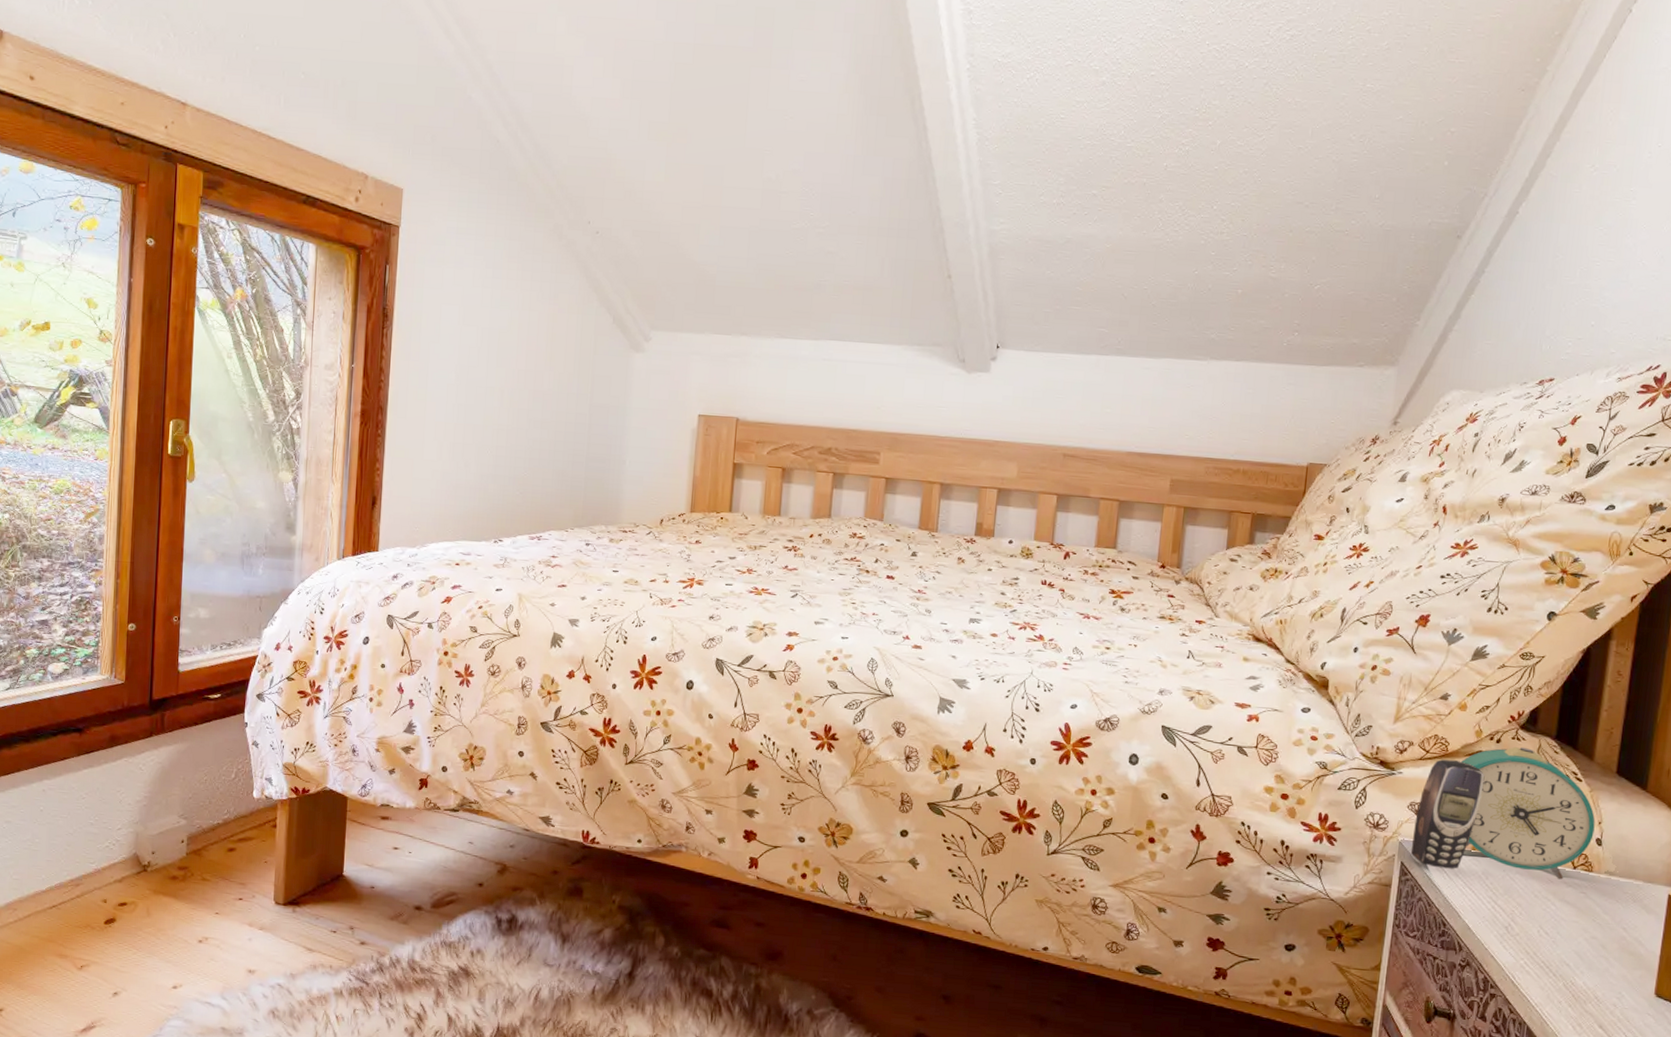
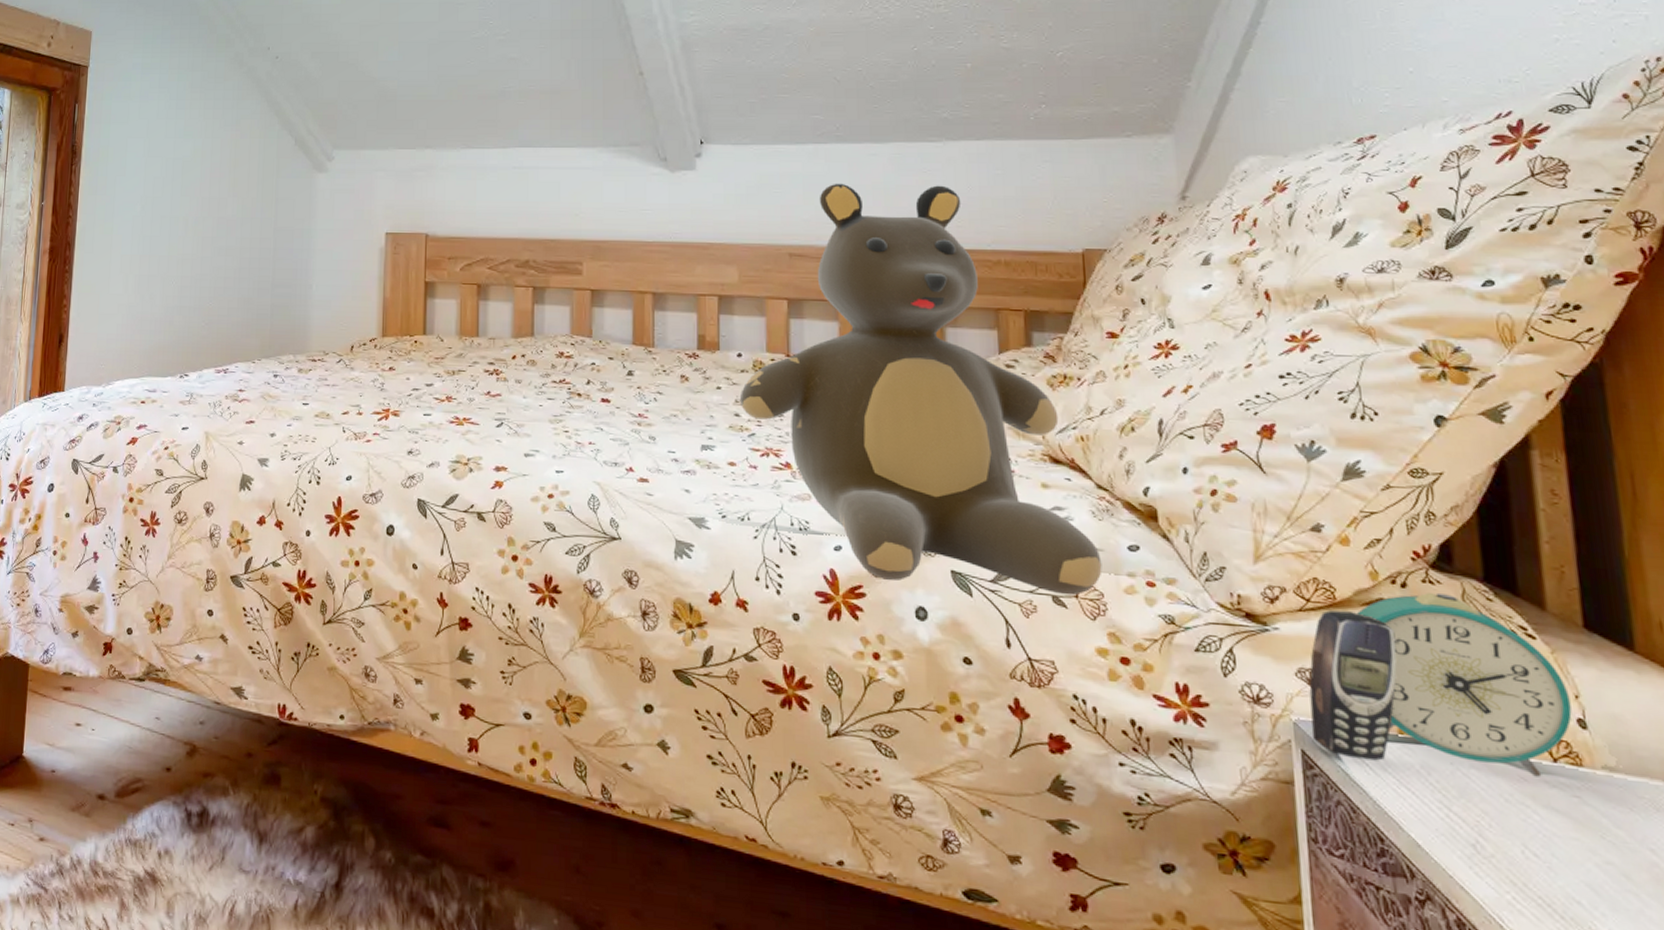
teddy bear: none [1006,392,1280,747] -> present [739,183,1102,596]

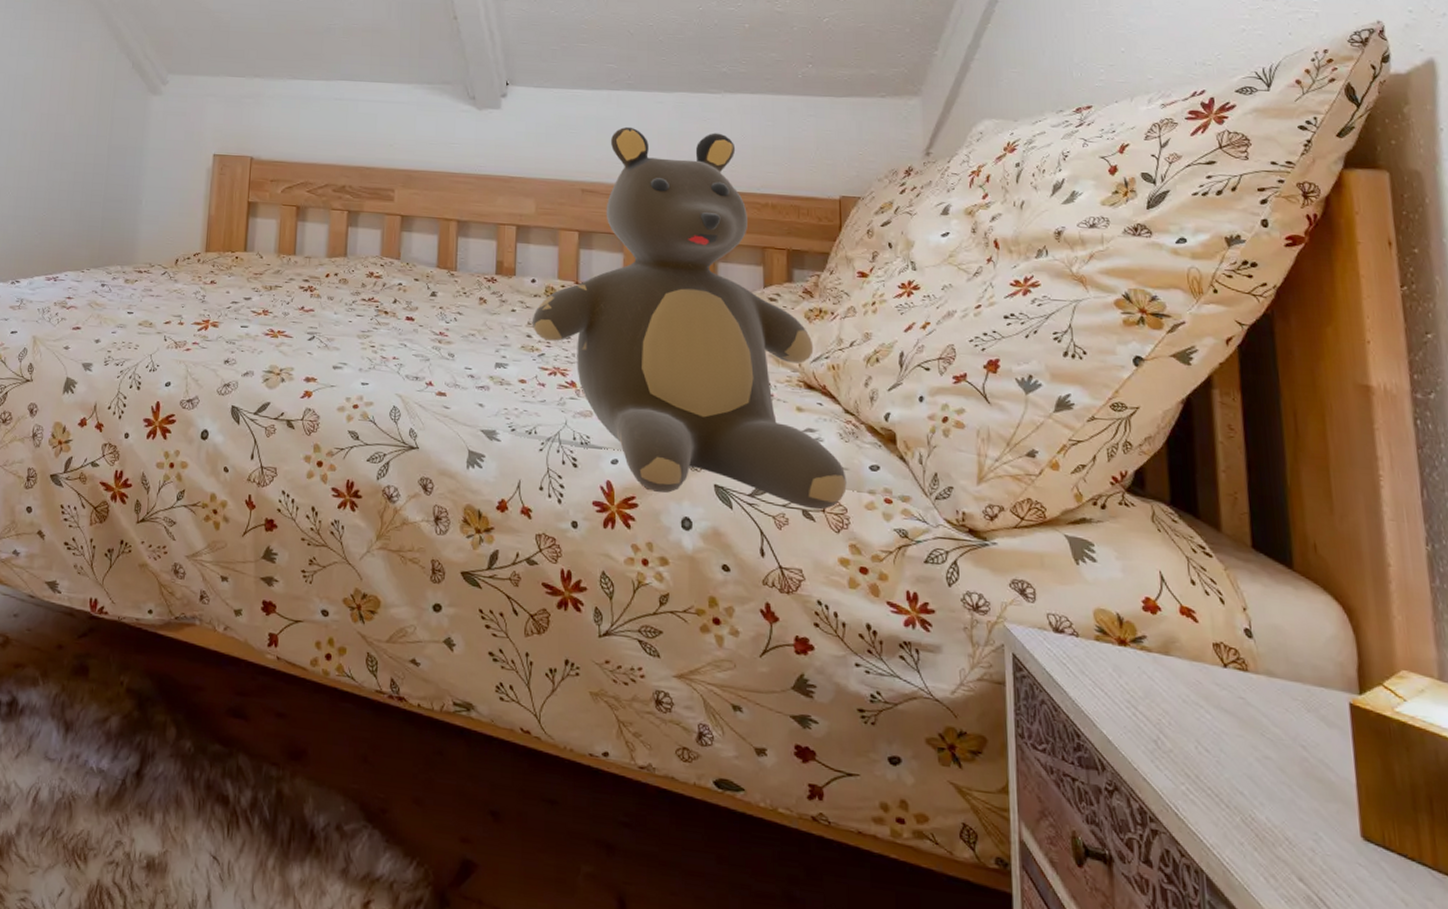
mobile phone: present [1309,610,1397,761] -> none [1021,528,1096,665]
alarm clock: present [1357,593,1572,777] -> none [1064,514,1240,681]

